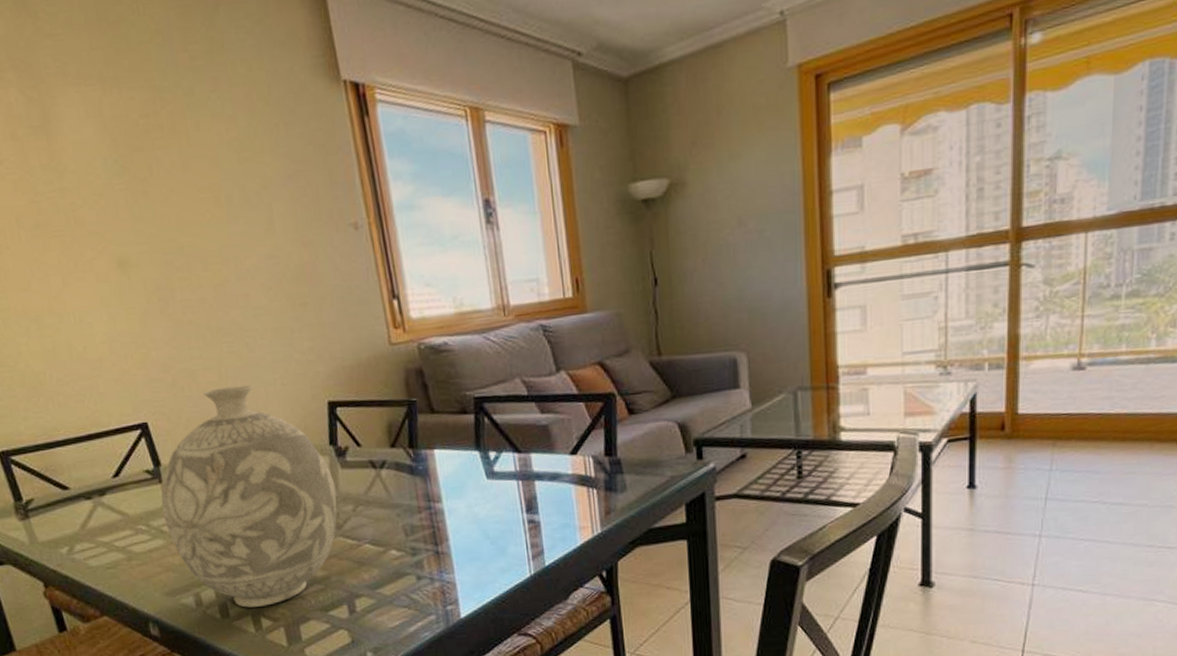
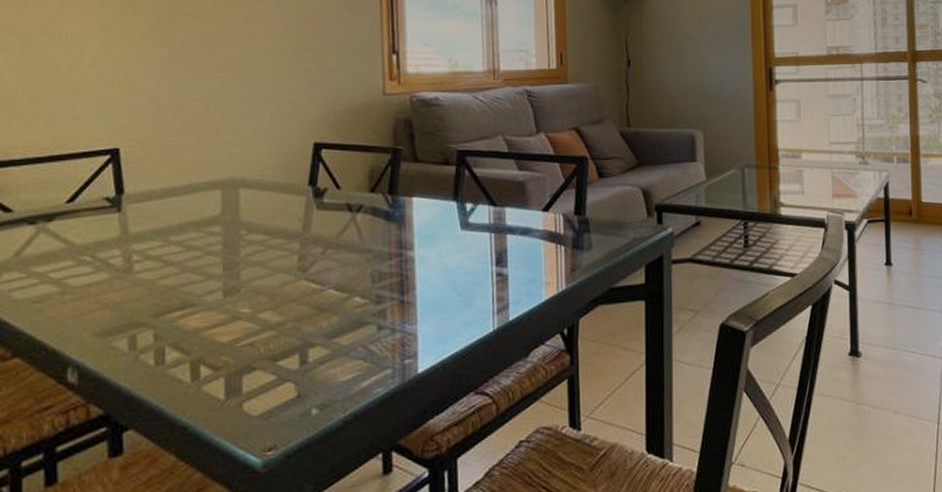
decorative vase: present [161,385,337,608] -> none [113,120,308,354]

